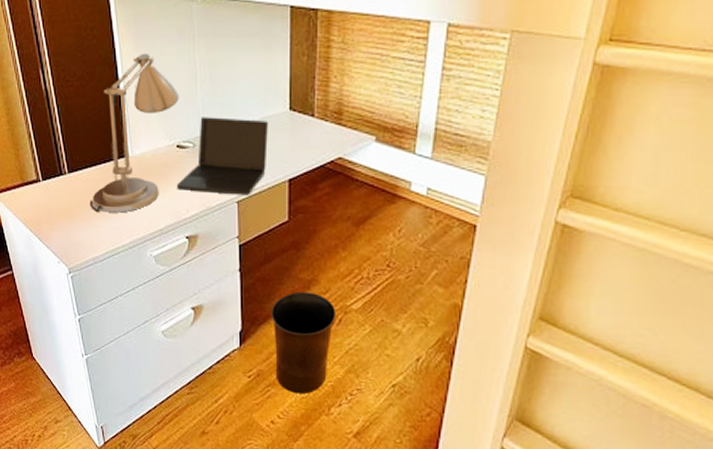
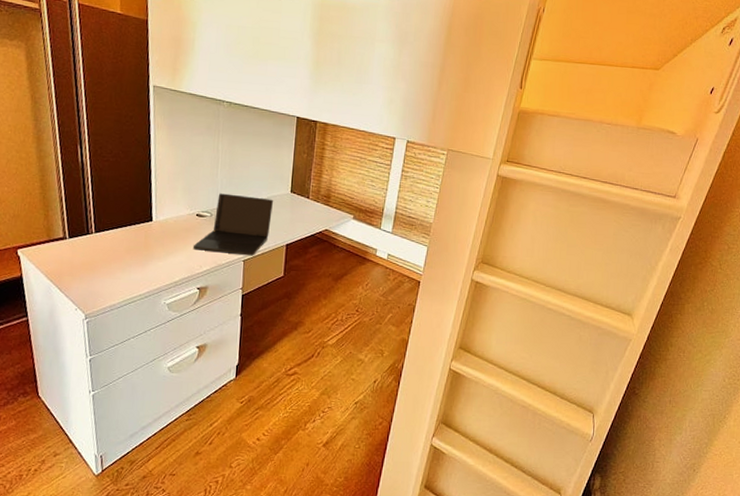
desk lamp: present [89,54,179,213] -> none [112,141,202,268]
waste bin: present [271,291,336,395] -> none [263,331,316,415]

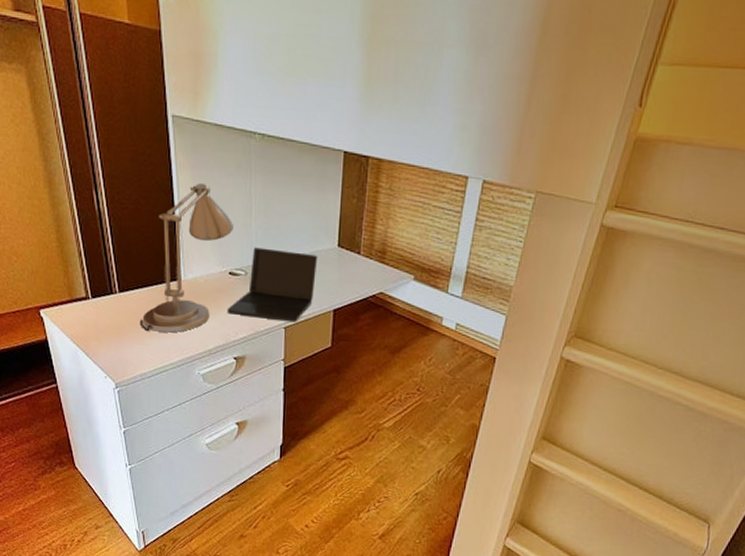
desk lamp: none [112,141,202,268] -> present [139,184,234,333]

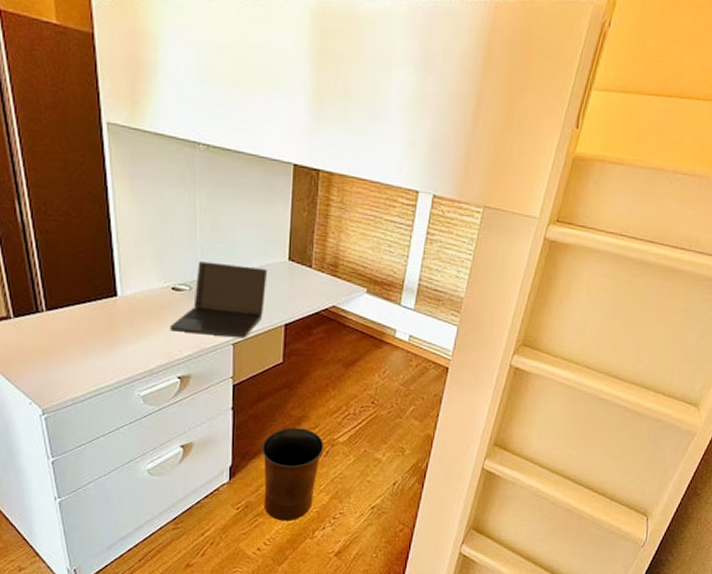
desk lamp: present [139,184,234,333] -> none [70,195,177,353]
waste bin: none [310,410,369,502] -> present [261,427,324,522]

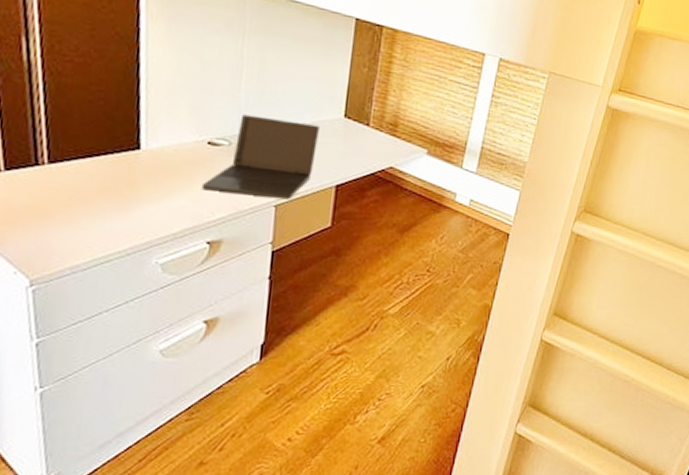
waste bin: present [261,427,324,522] -> none [298,298,372,406]

